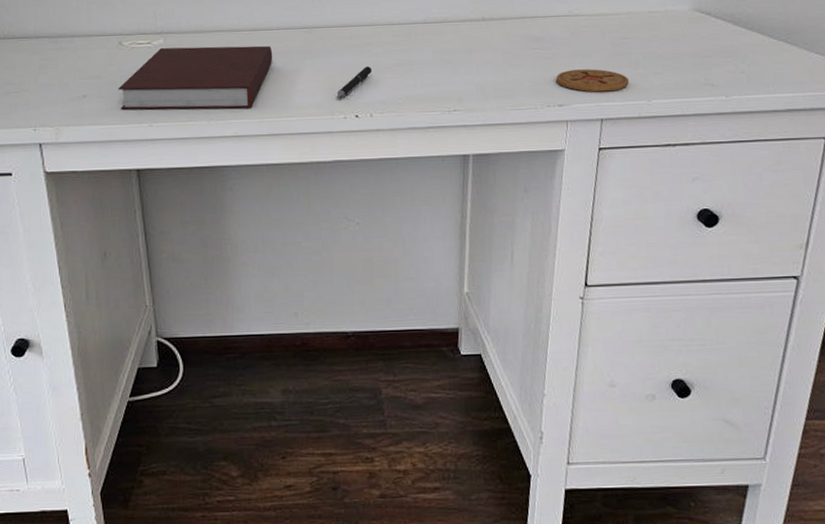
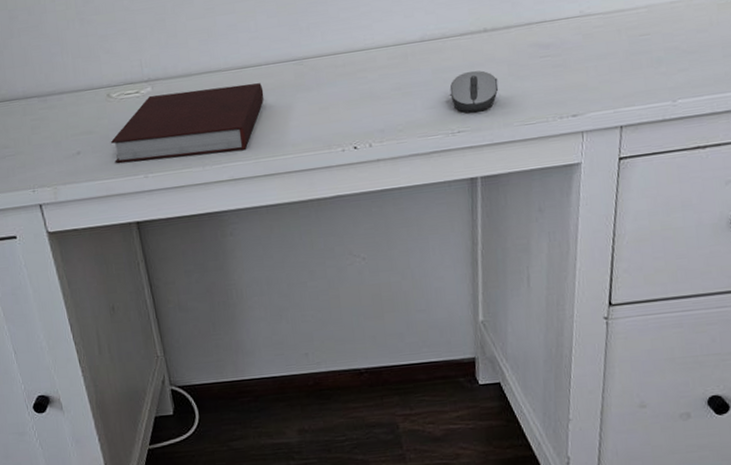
pen: present [336,66,373,98] -> none [332,94,369,130]
computer mouse: none [448,55,493,93] -> present [449,70,499,112]
coaster: present [556,69,630,92] -> none [568,72,651,98]

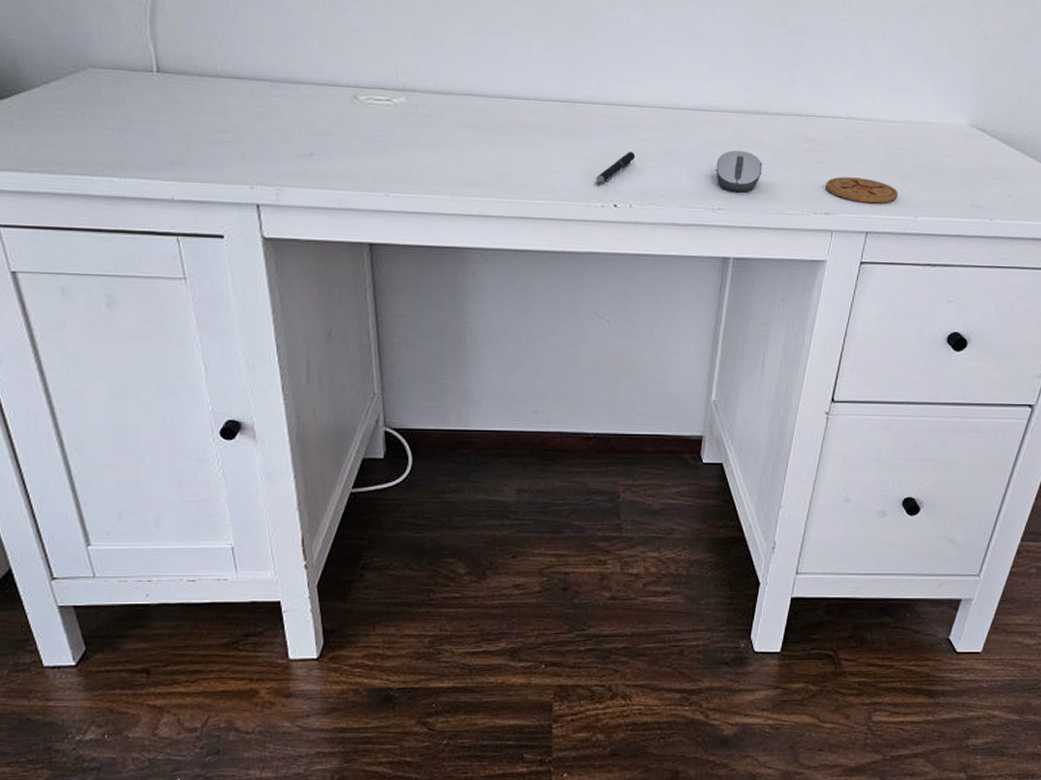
notebook: present [110,83,264,163] -> none [350,106,529,186]
pen: none [332,94,369,130] -> present [595,151,636,184]
coaster: none [568,72,651,98] -> present [825,177,899,204]

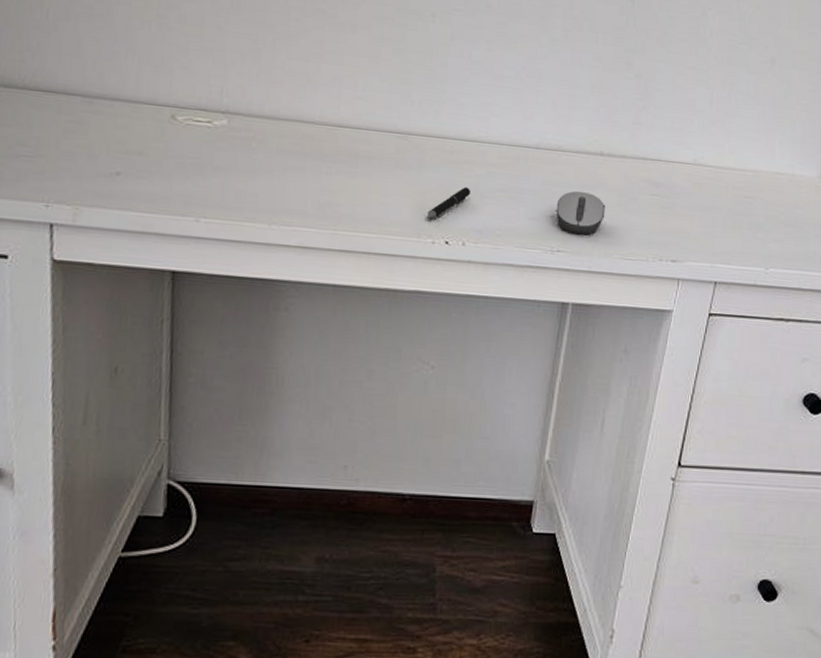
coaster: present [825,177,899,204] -> none [672,223,749,253]

